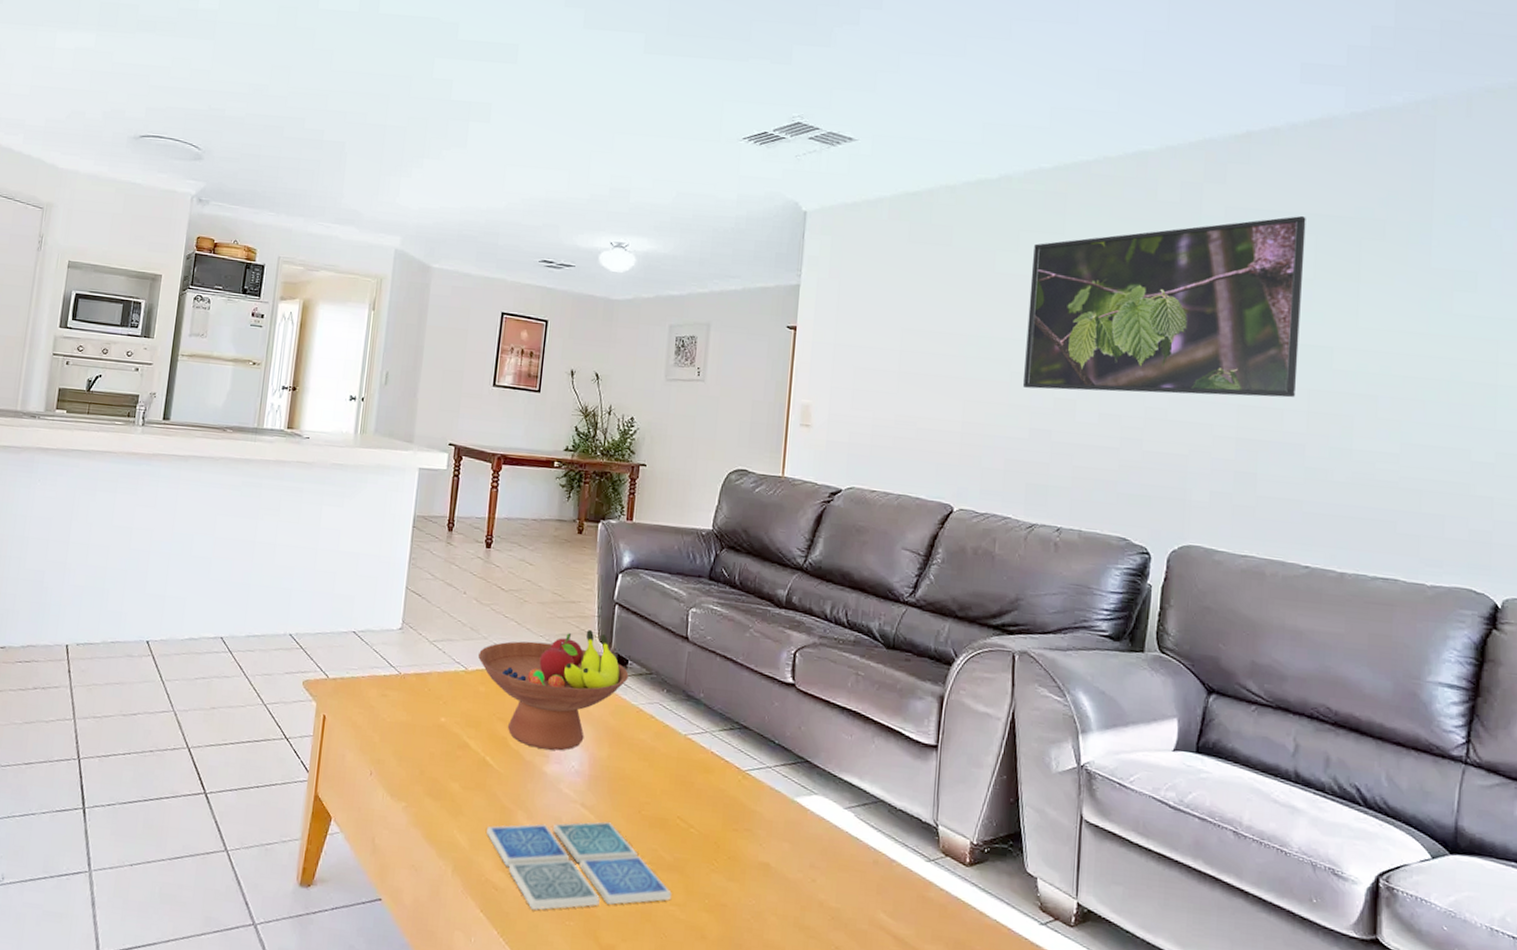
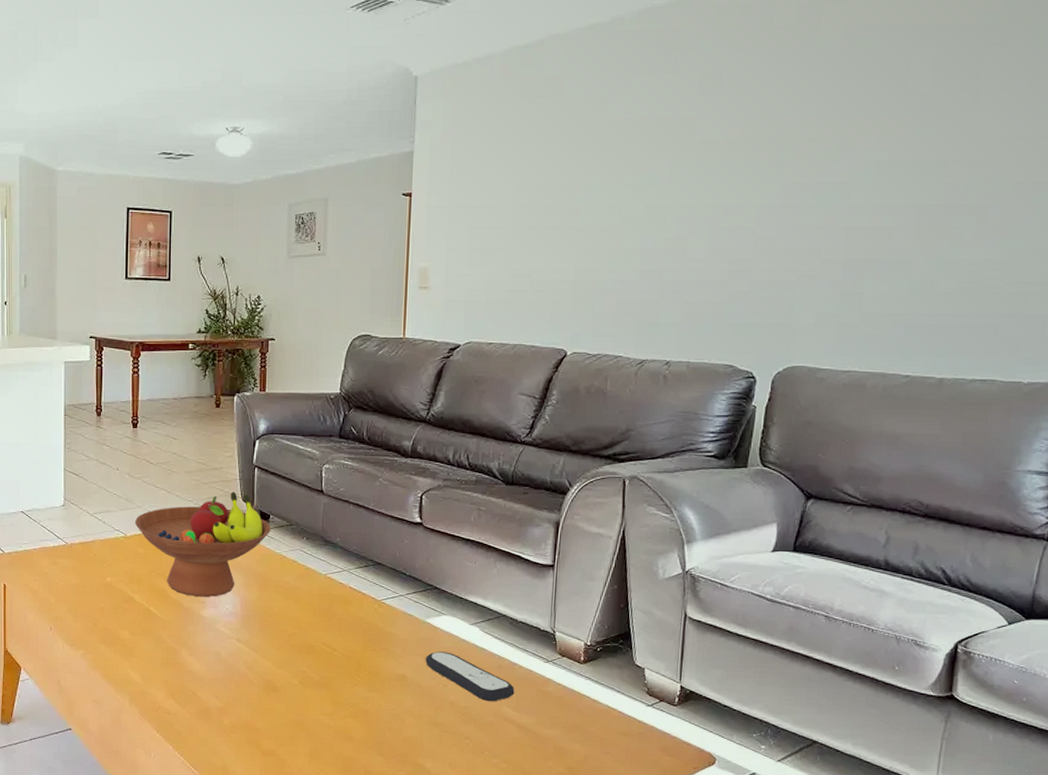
drink coaster: present [487,821,672,910] -> none [156,652,321,728]
remote control: none [792,838,892,905] -> present [425,651,515,702]
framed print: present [1023,216,1306,398] -> none [635,28,927,231]

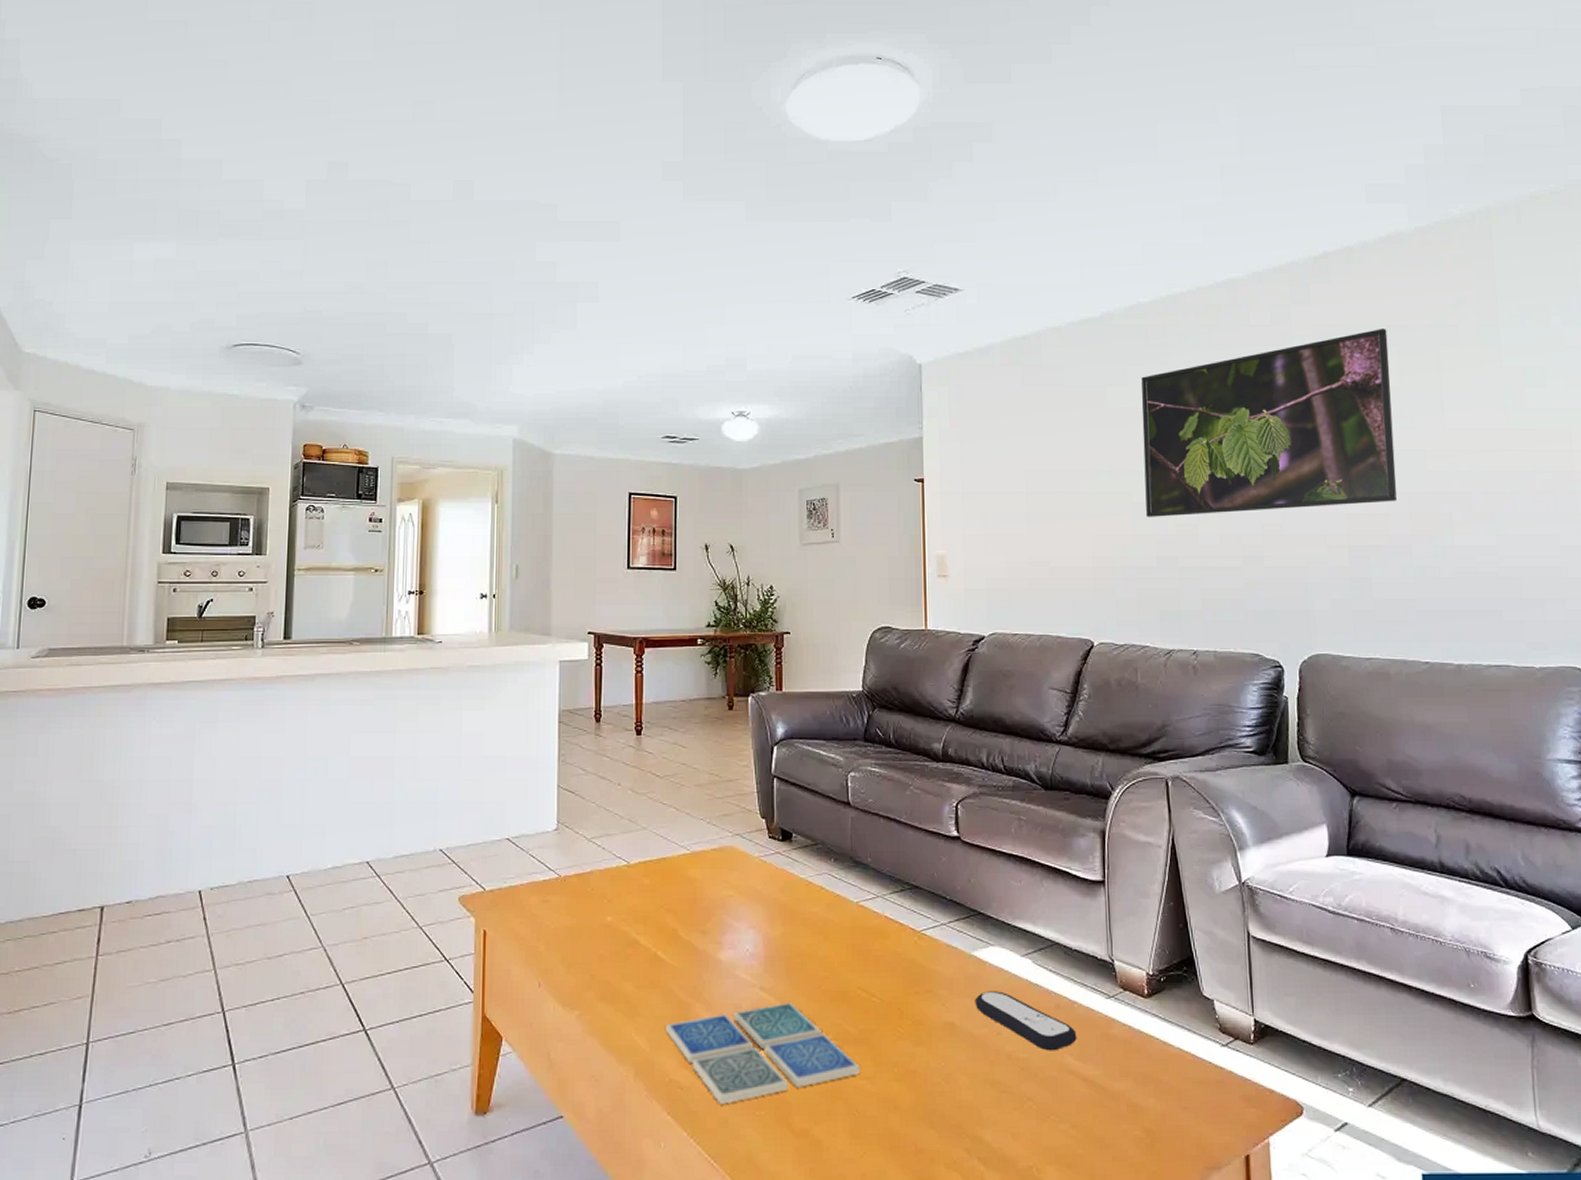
fruit bowl: present [135,492,271,597] -> none [640,807,794,936]
drink coaster: none [156,652,321,728] -> present [666,1003,861,1104]
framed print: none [635,28,927,231] -> present [1141,329,1397,517]

